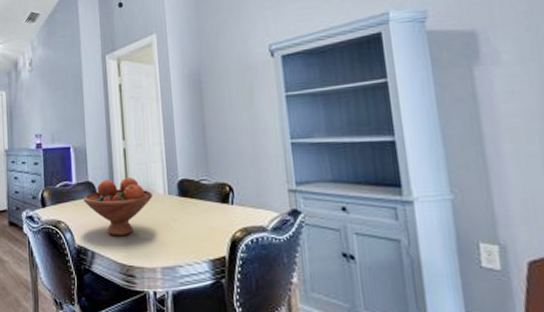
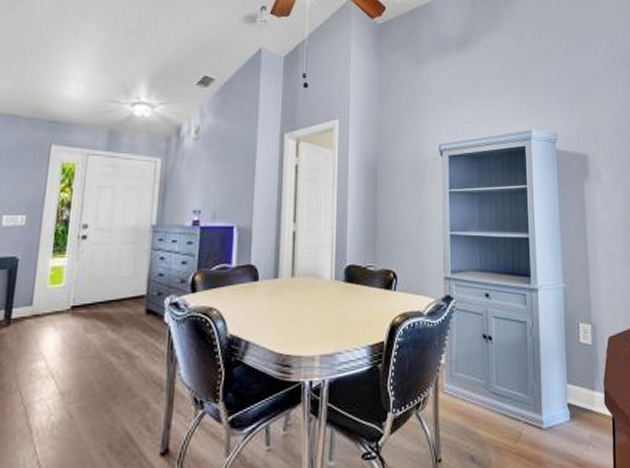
fruit bowl: present [83,178,153,237] -> none [242,262,319,324]

